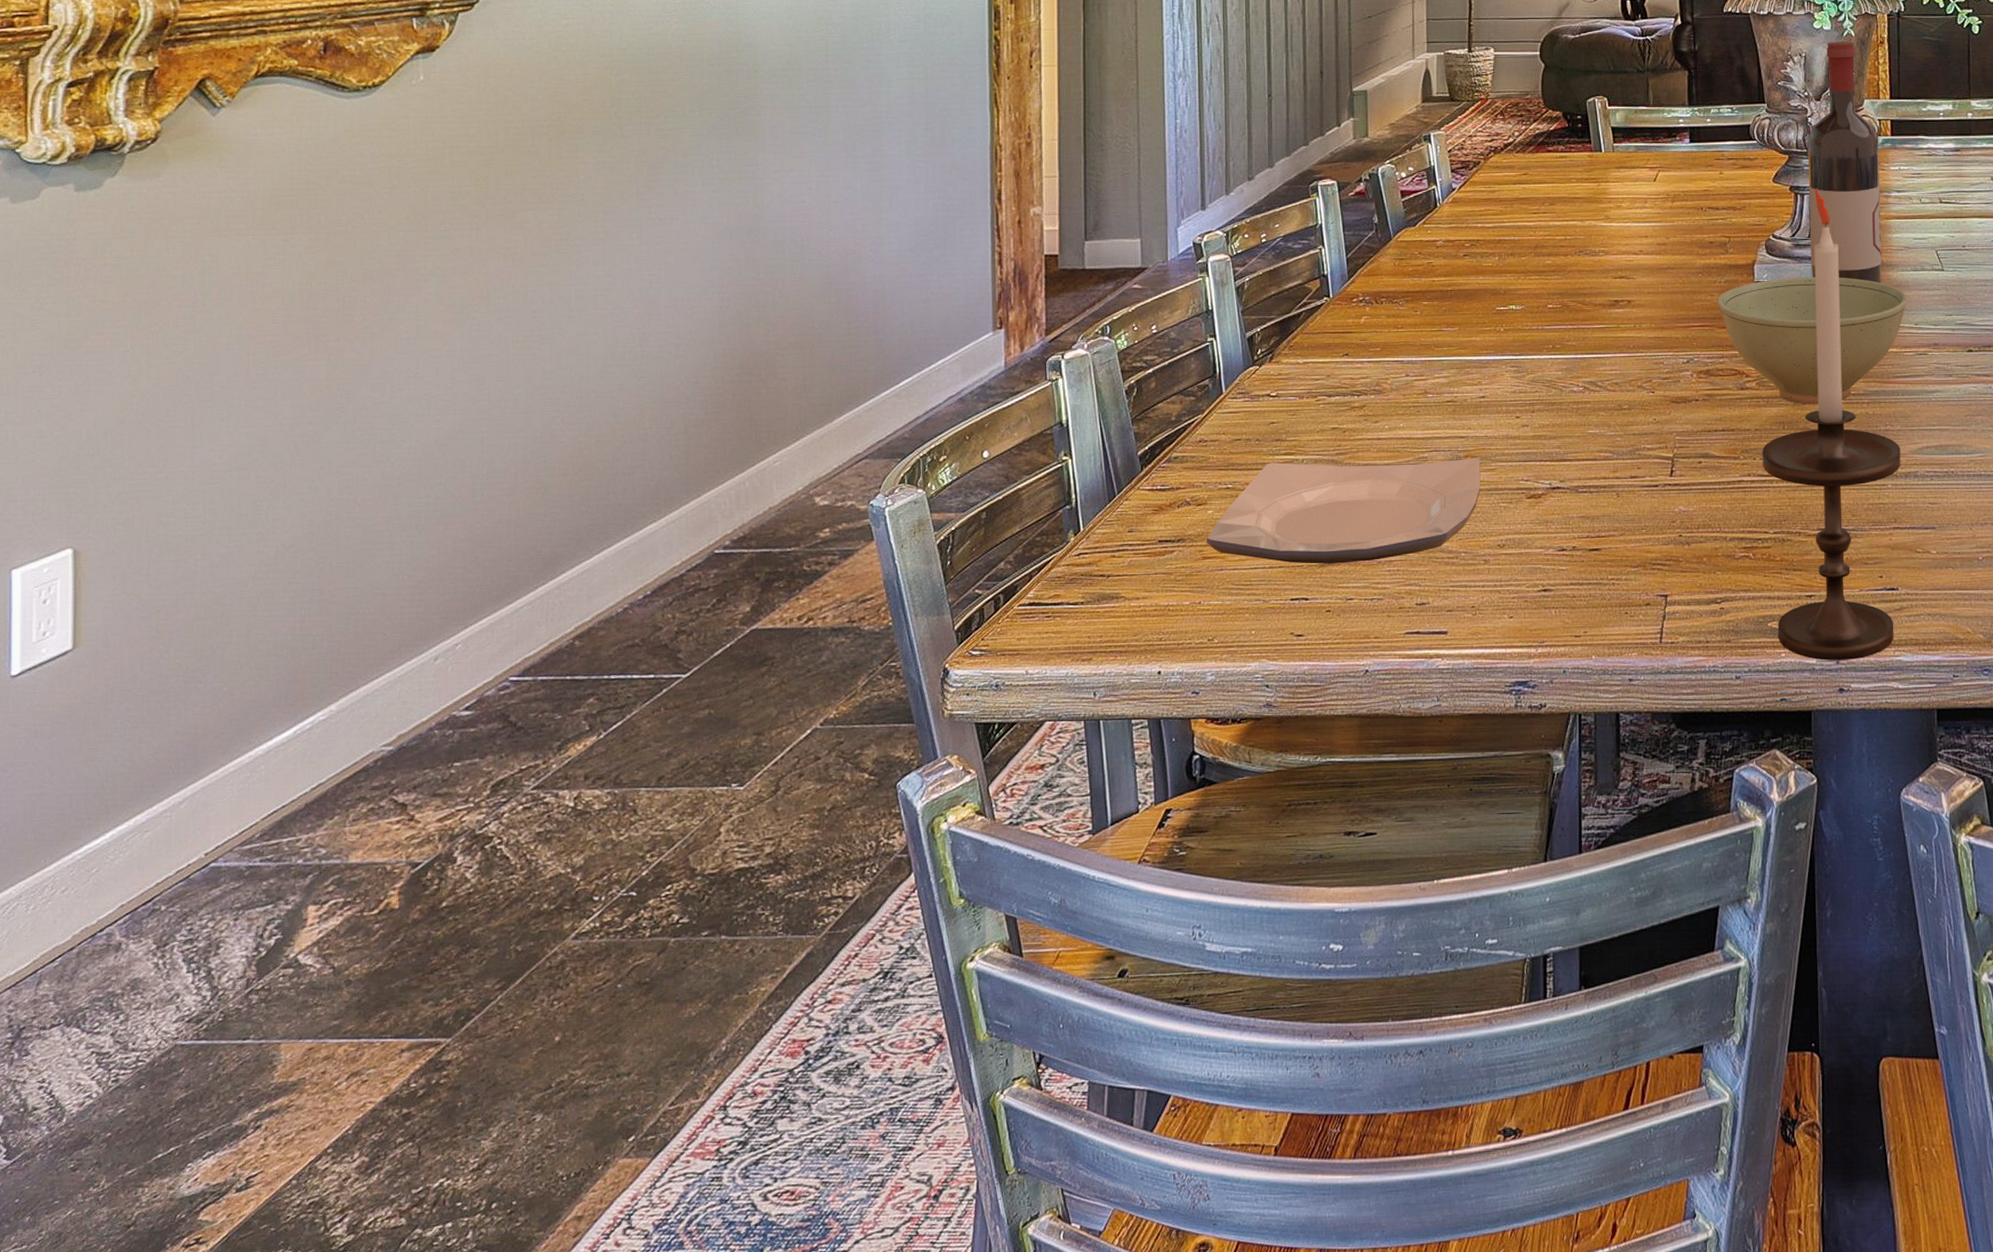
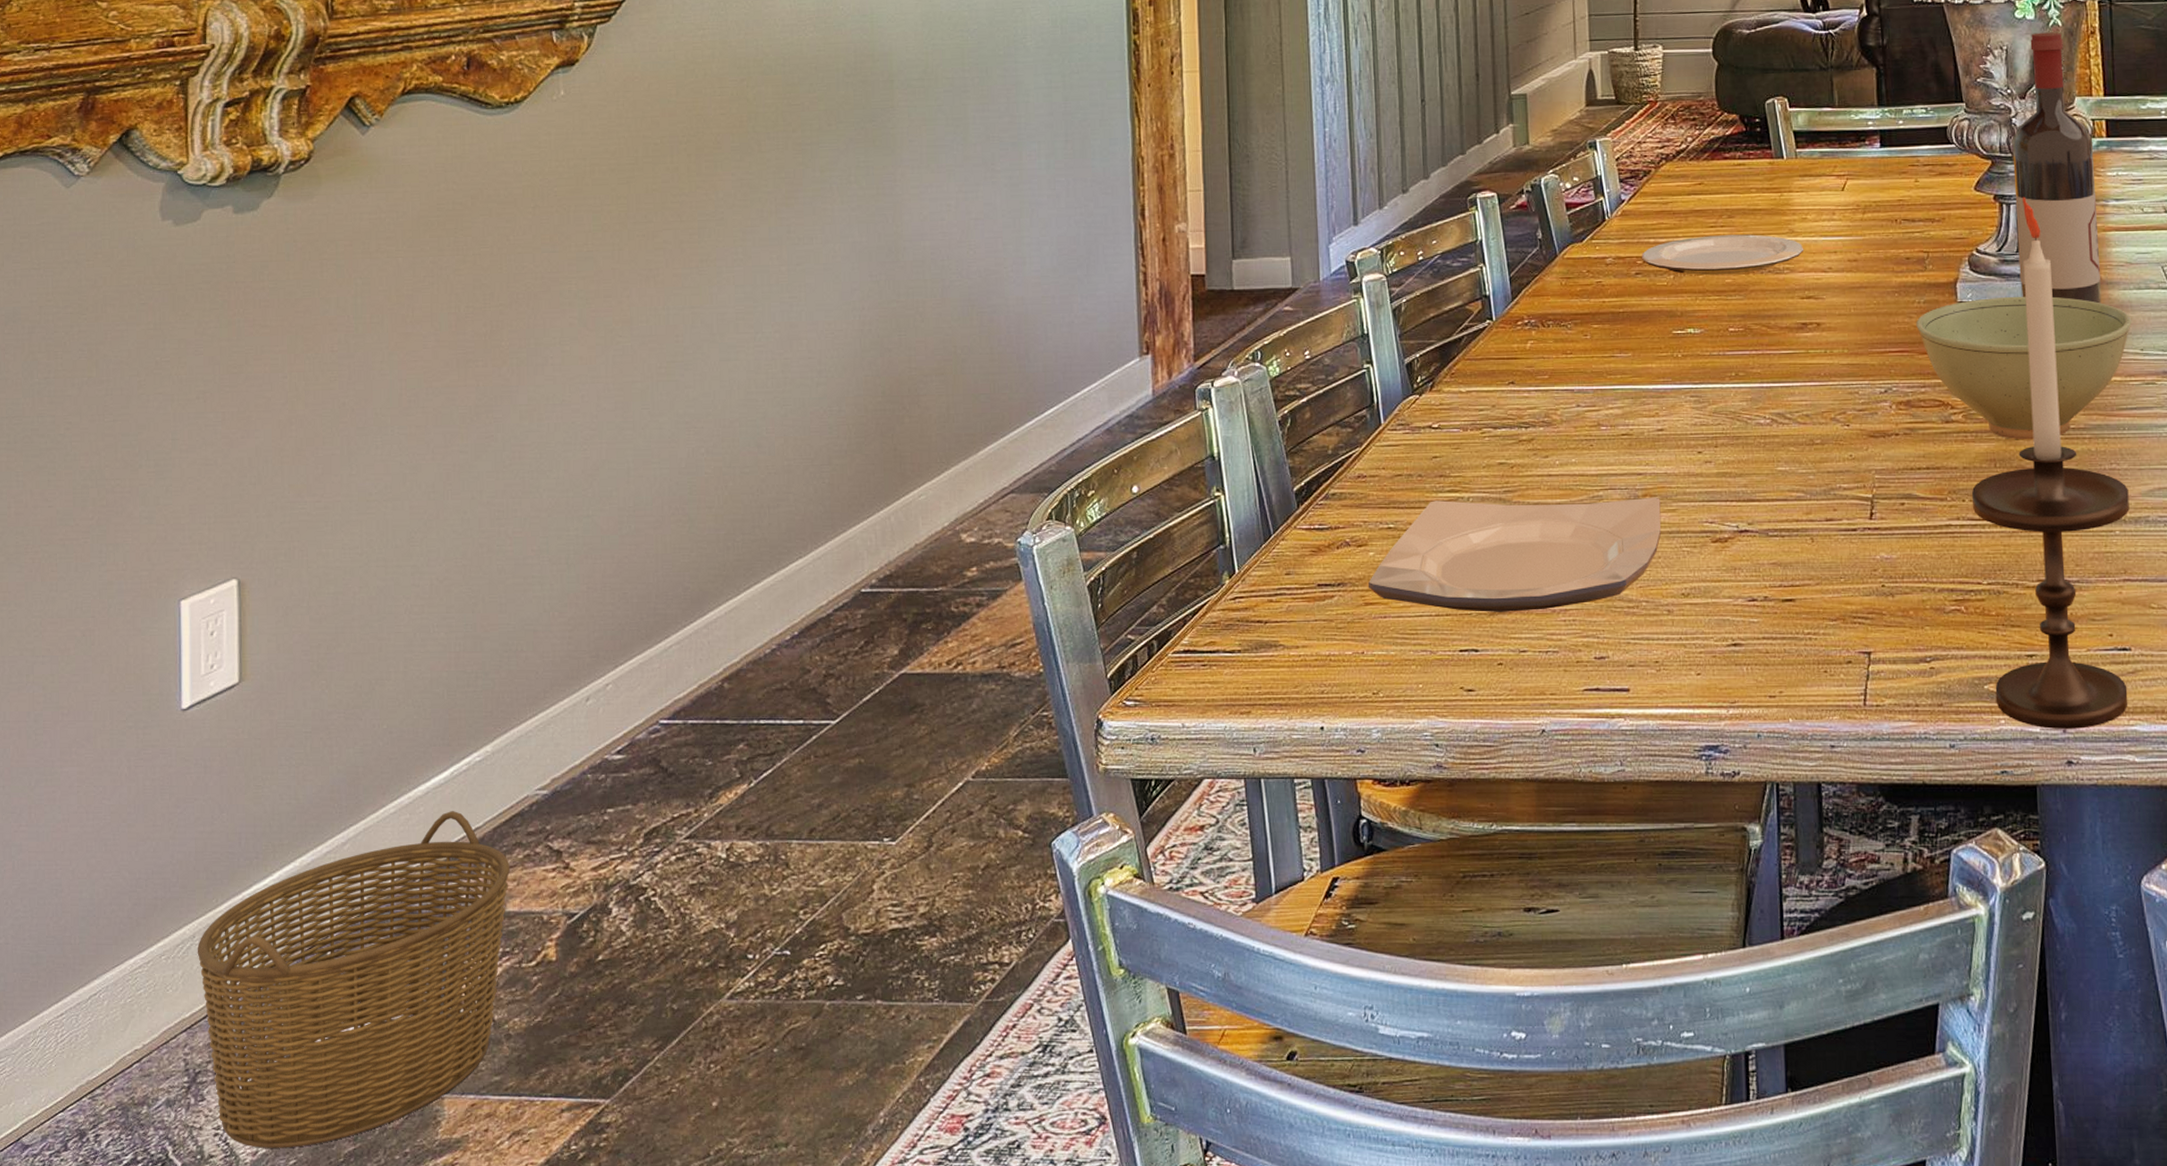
basket: none [23,768,353,1099] -> present [197,811,510,1148]
plate: none [1470,220,1618,258] -> present [1642,234,1804,276]

